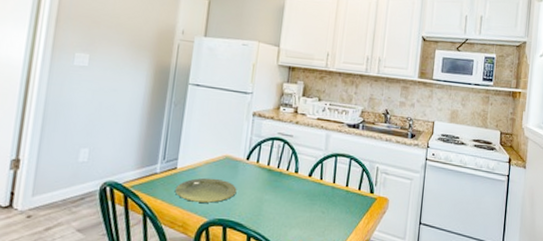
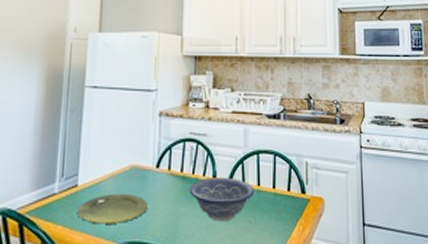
decorative bowl: none [273,172,331,209] -> present [189,177,255,221]

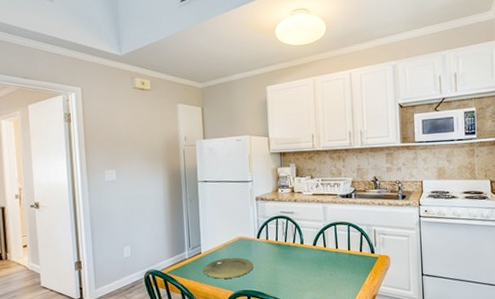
decorative bowl: present [189,177,255,221] -> none [283,243,334,275]

